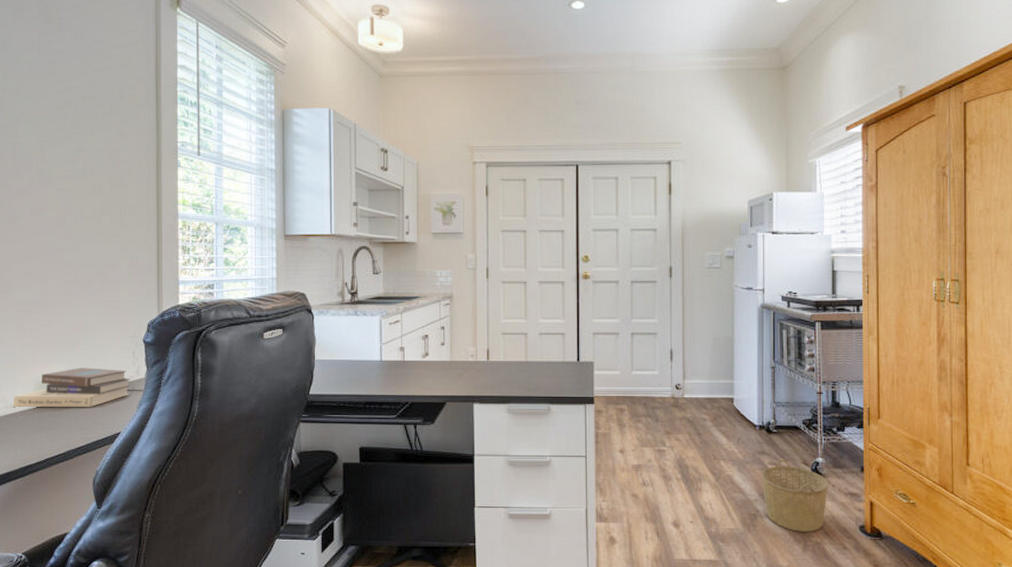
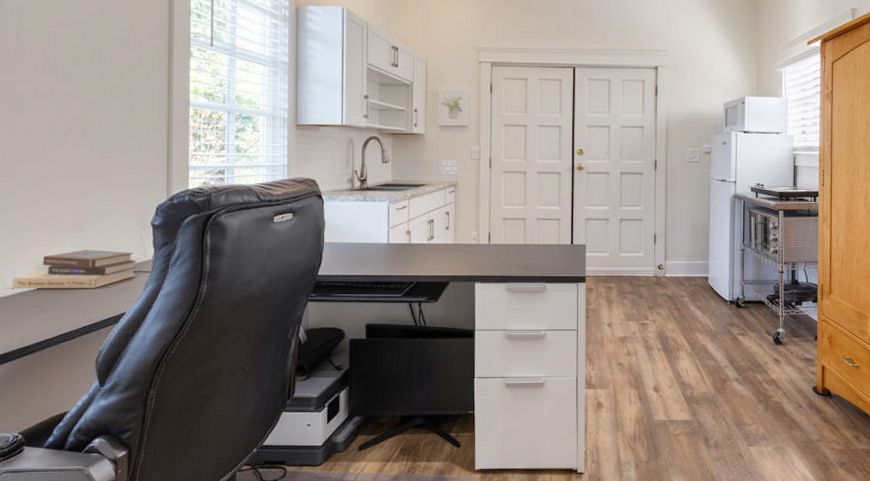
basket: present [761,458,829,532] -> none [731,329,788,393]

